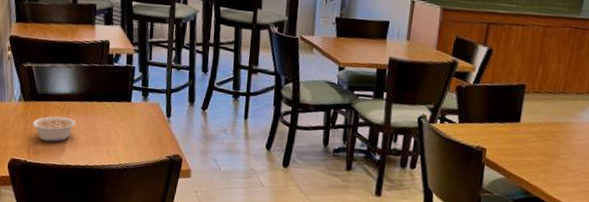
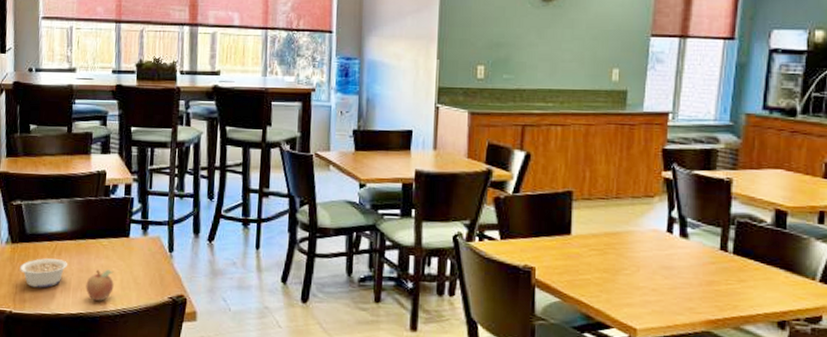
fruit: none [92,129,118,156] -> present [86,269,114,301]

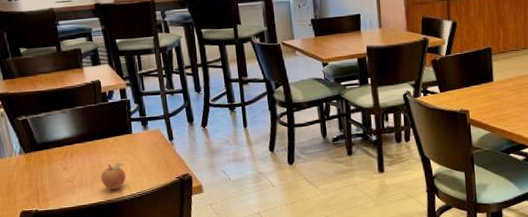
legume: present [18,258,68,288] -> none [36,160,82,187]

